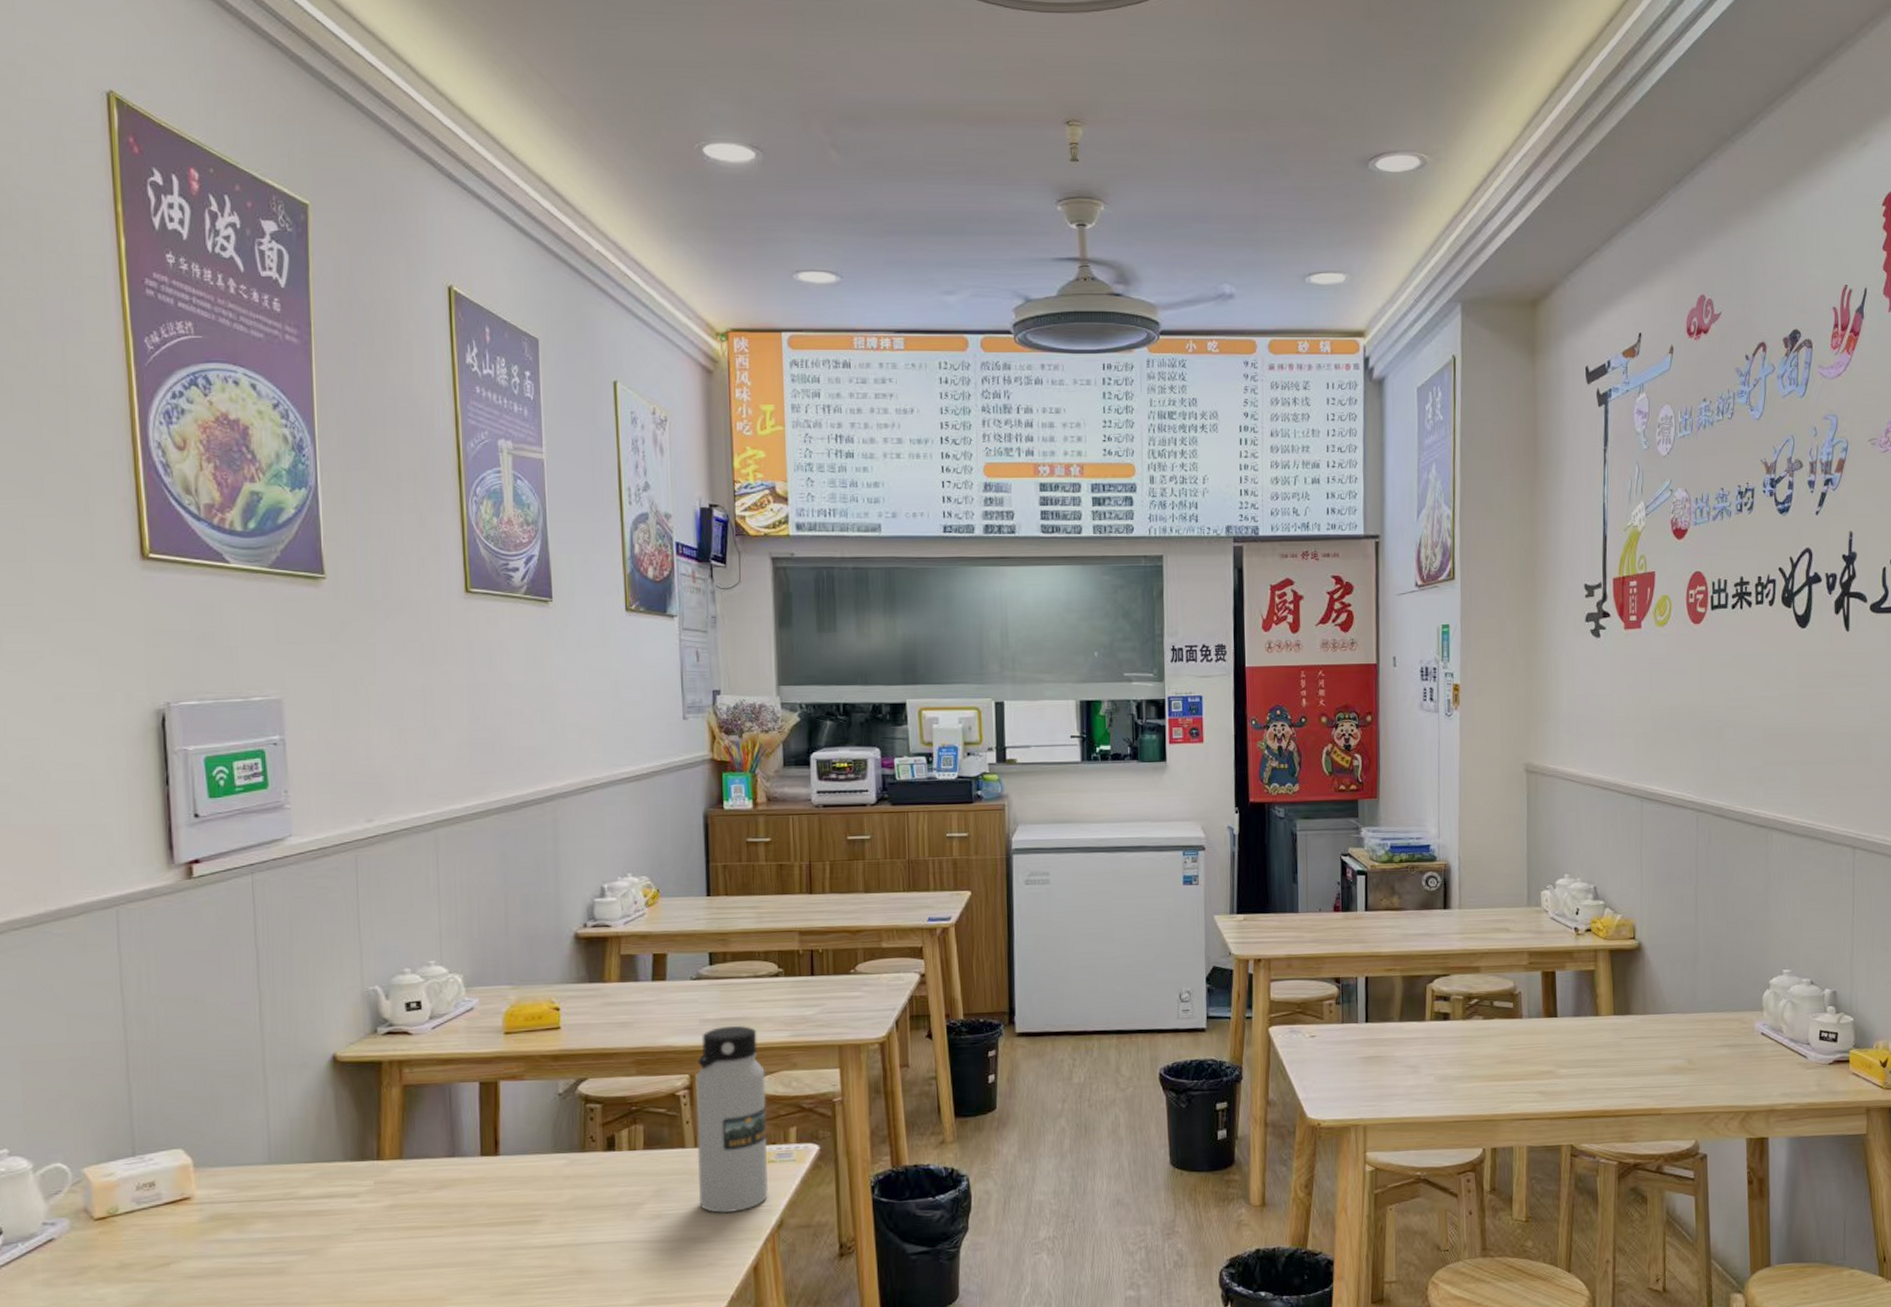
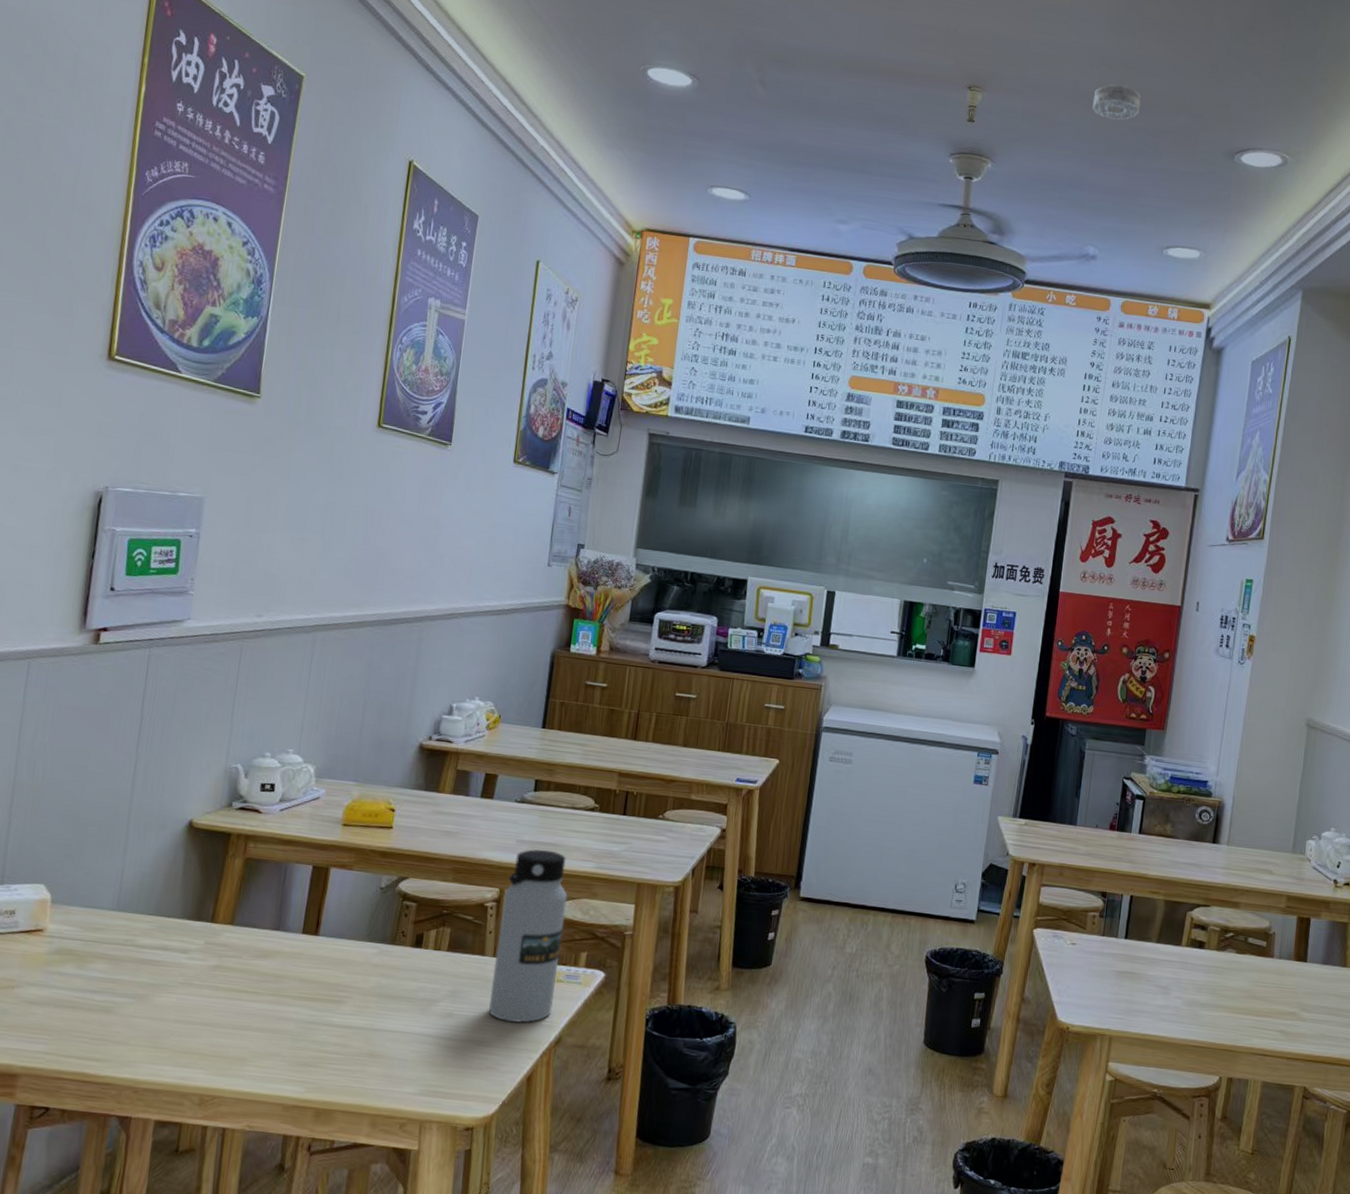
smoke detector: none [1205,98,1258,139] -> present [1092,84,1141,120]

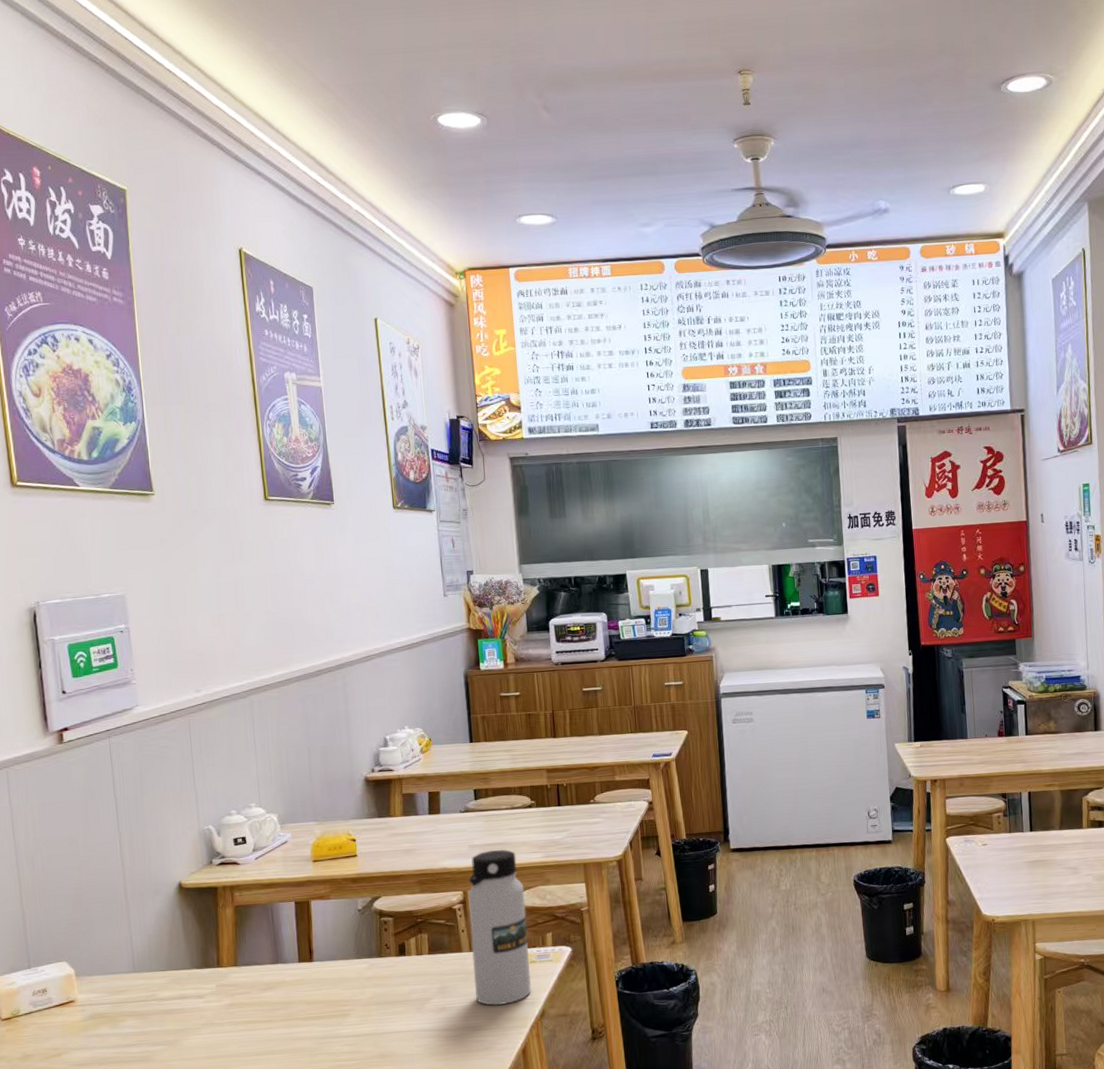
smoke detector: present [1092,84,1141,120] -> none [857,39,903,75]

